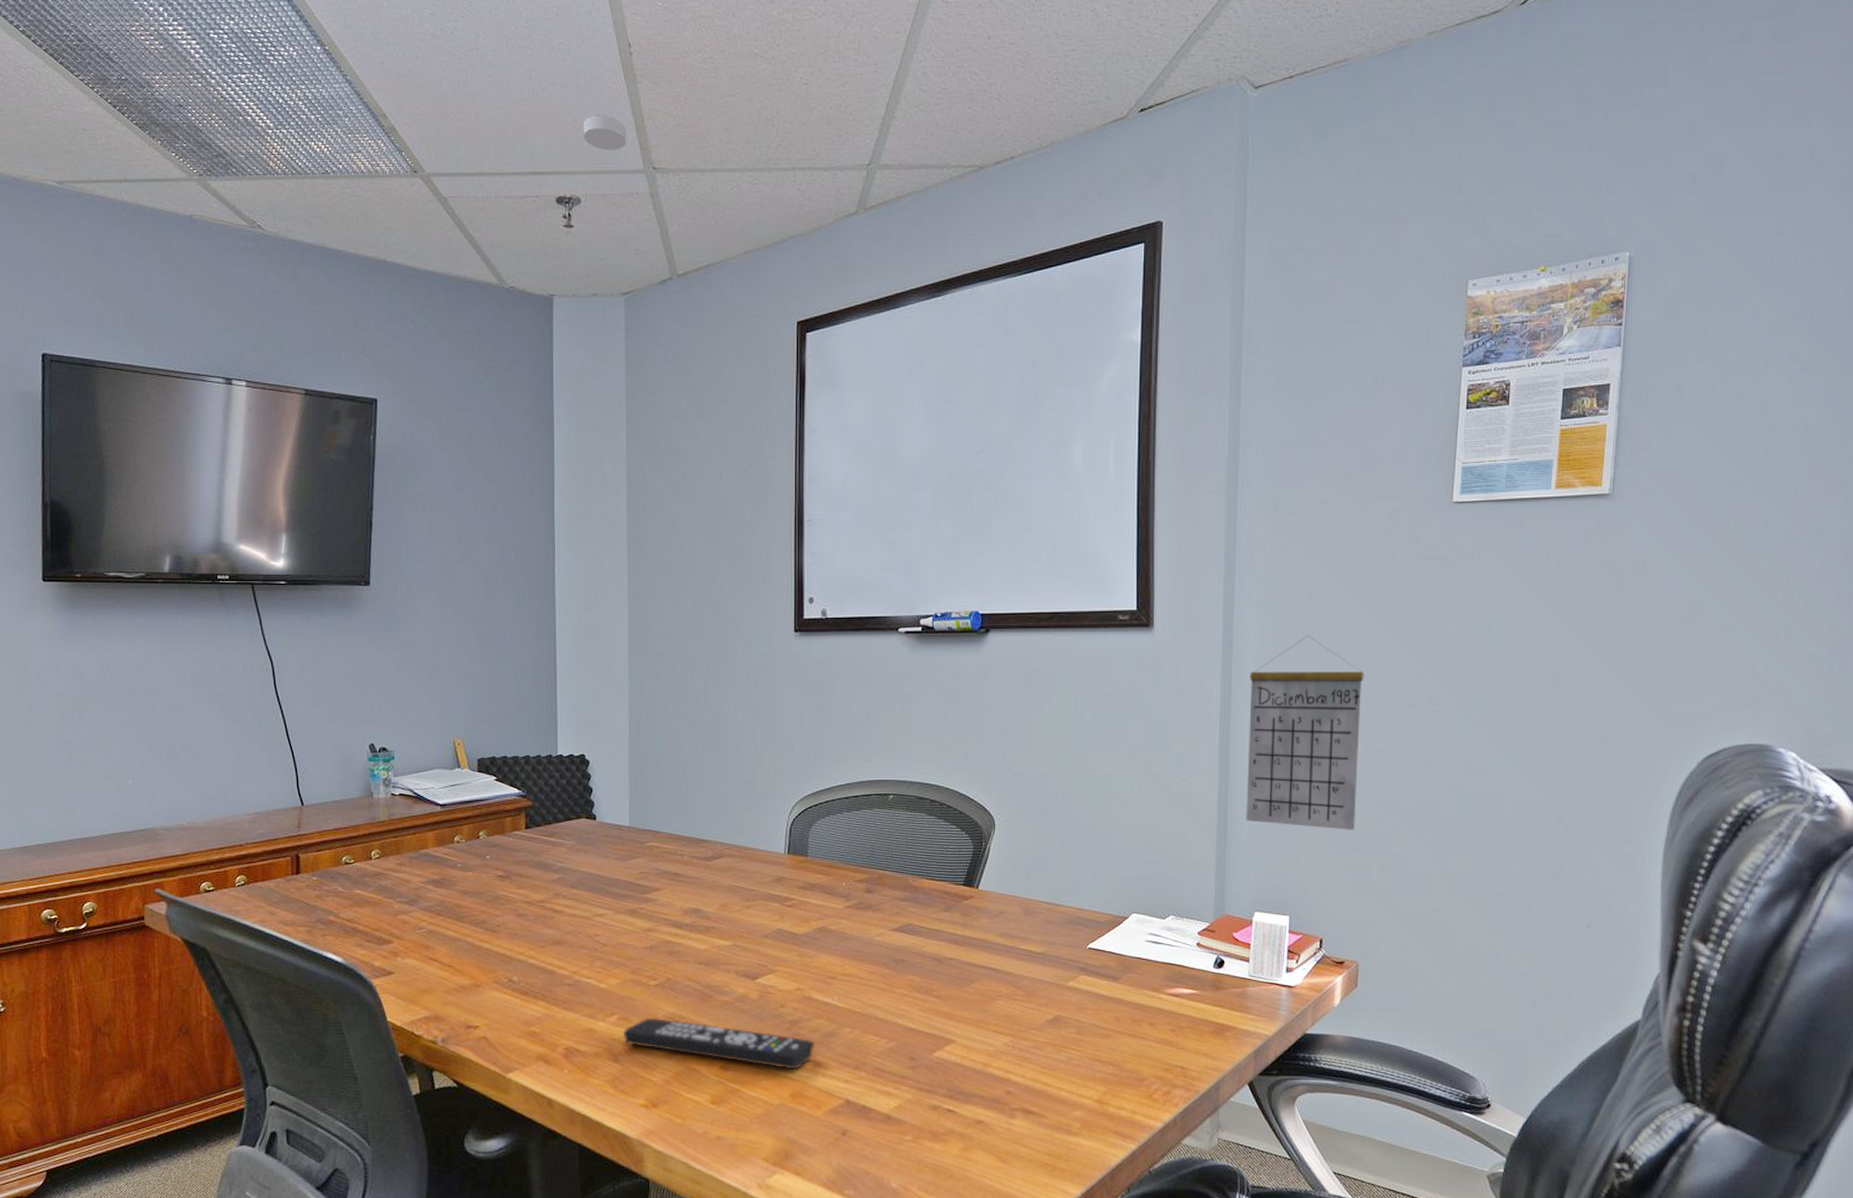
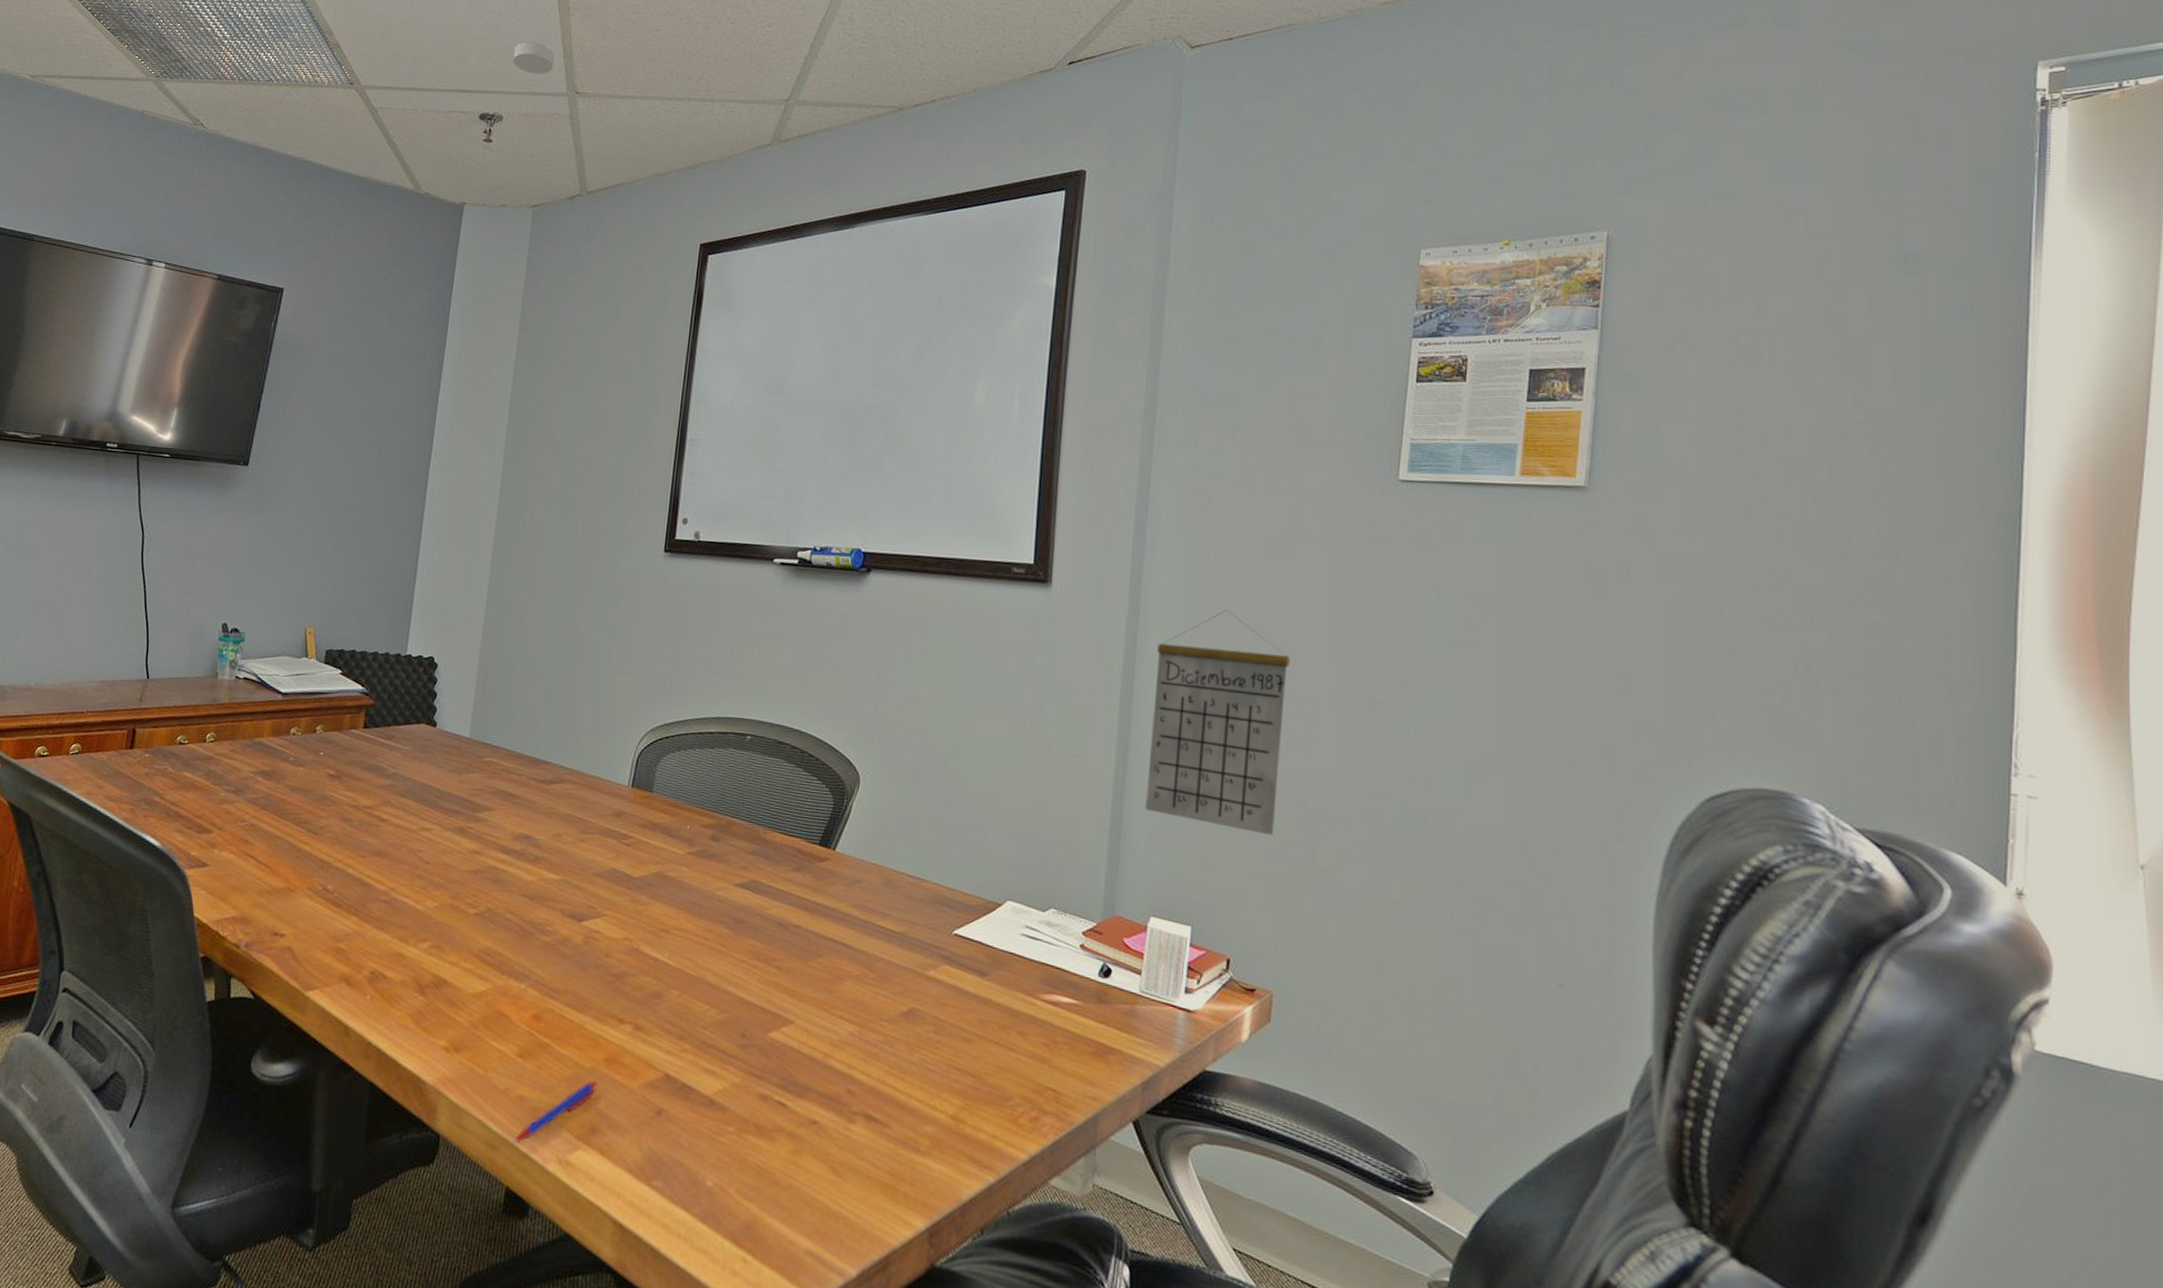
remote control: present [624,1017,815,1070] -> none [434,950,639,1031]
pen: none [717,1115,787,1177] -> present [514,1081,598,1144]

